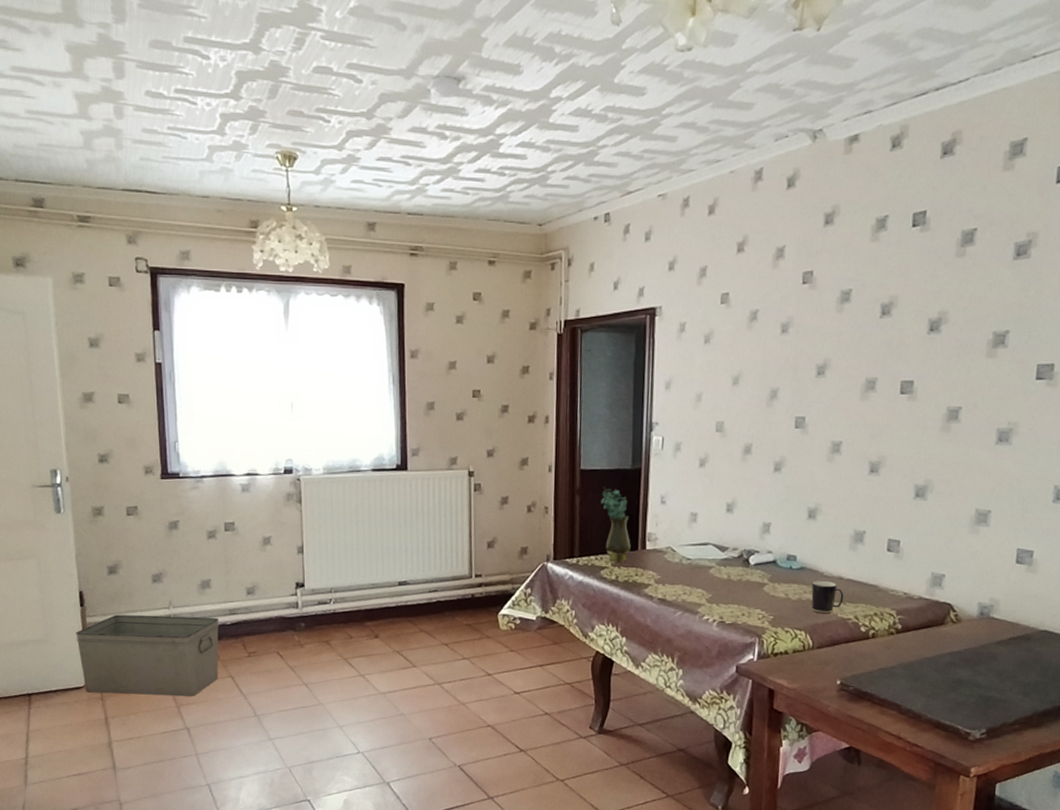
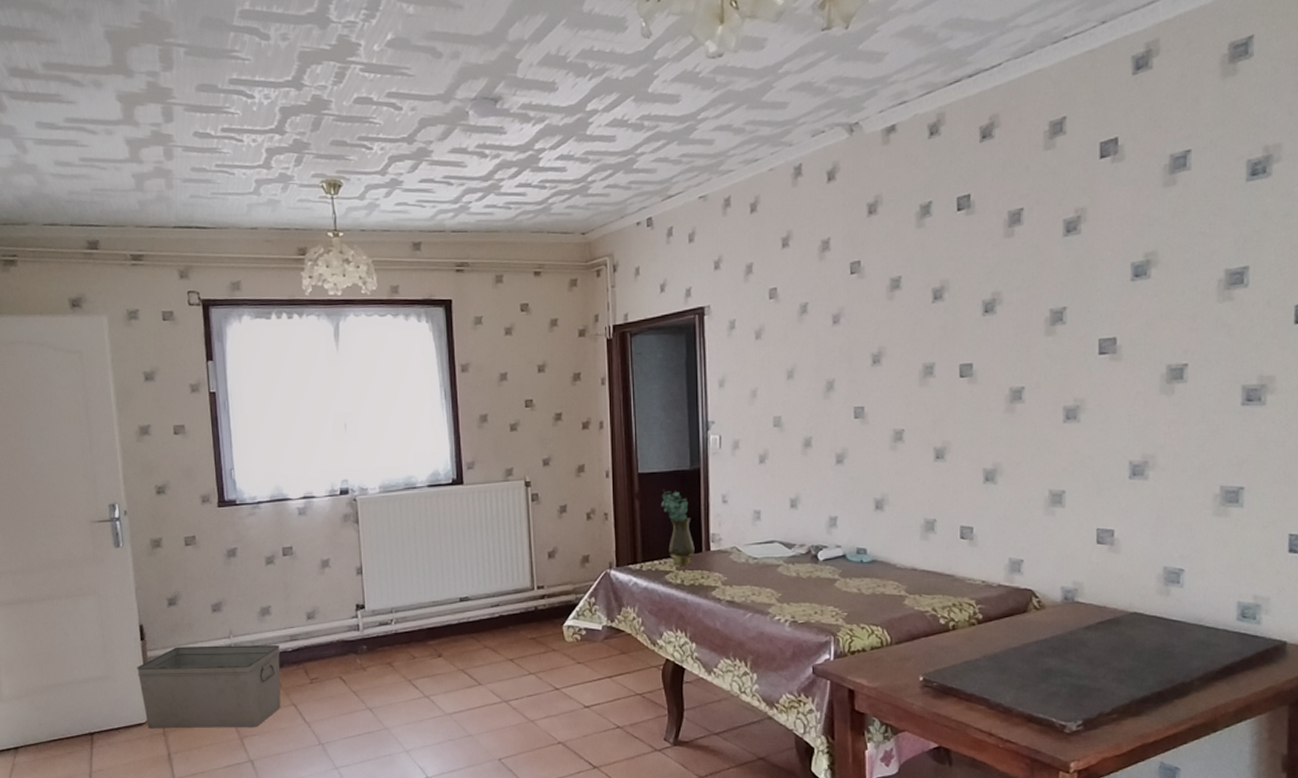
mug: present [811,580,844,614] -> none [884,572,919,608]

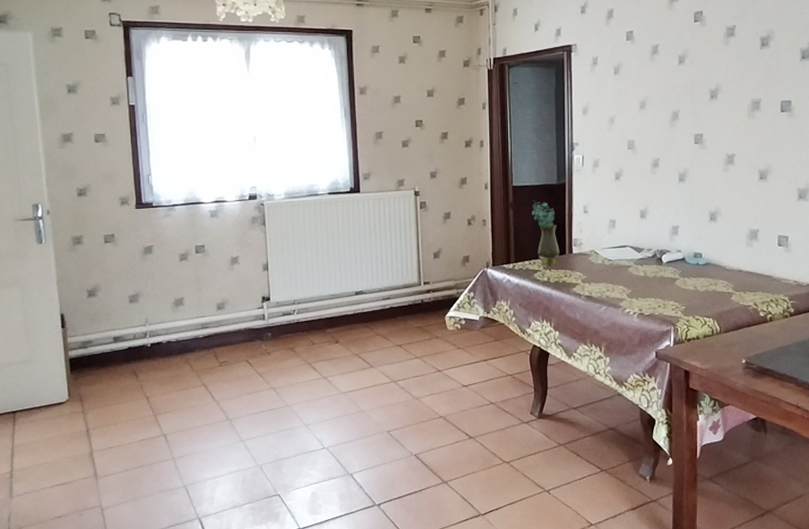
storage bin: present [137,644,281,729] -> none [58,331,193,407]

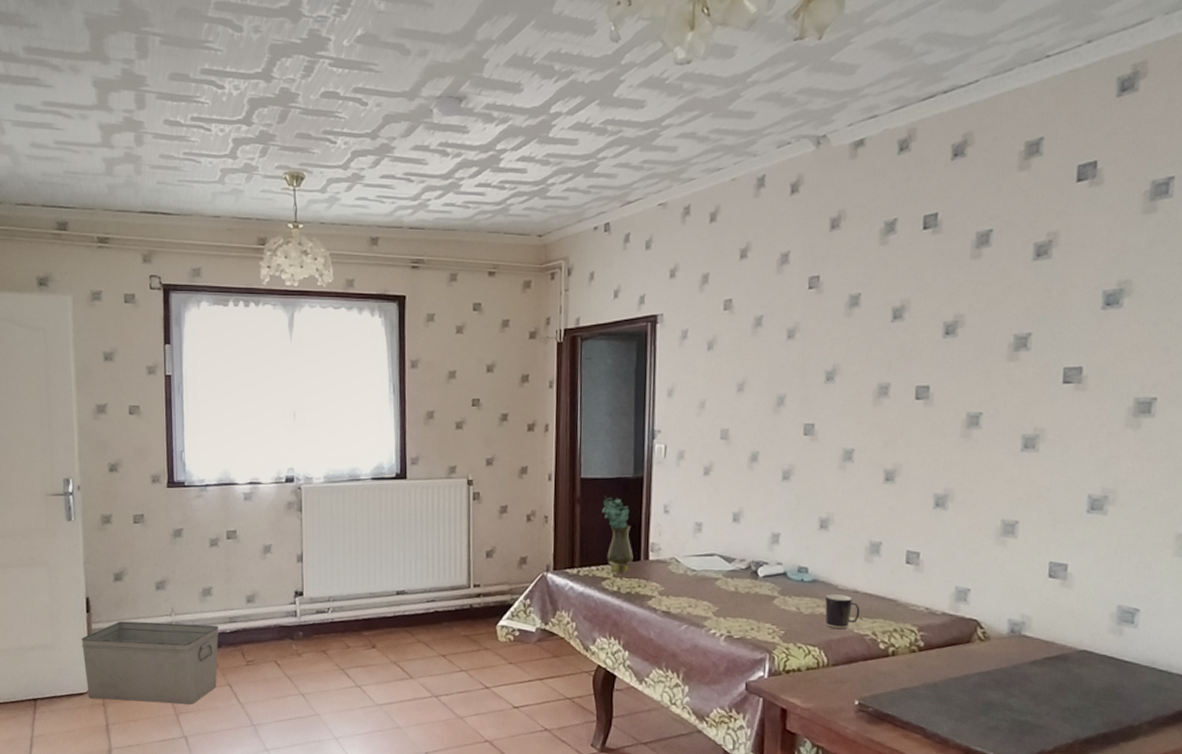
storage bin: none [58,331,193,407] -> present [81,621,219,704]
mug: none [715,273,744,302] -> present [824,593,860,630]

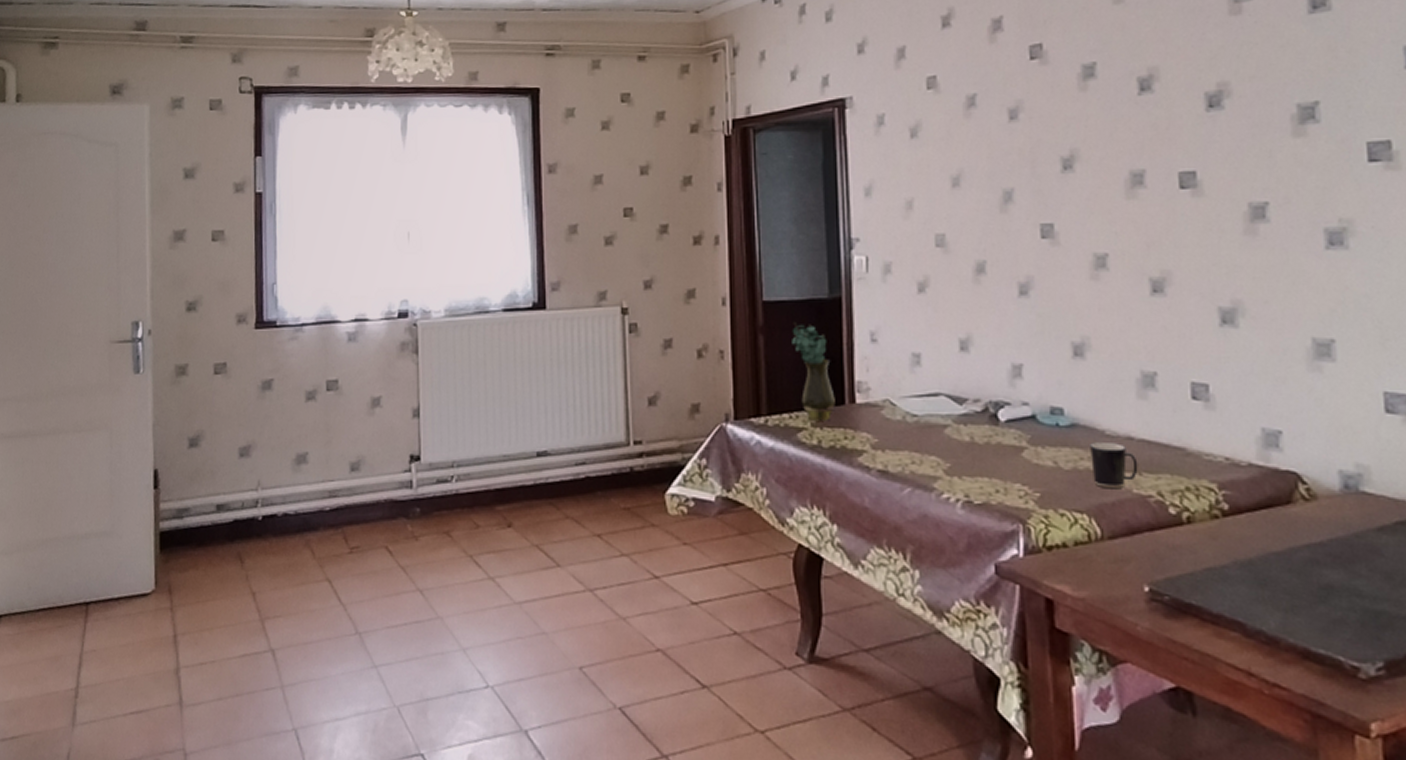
storage bin: present [81,621,219,704] -> none [146,499,316,607]

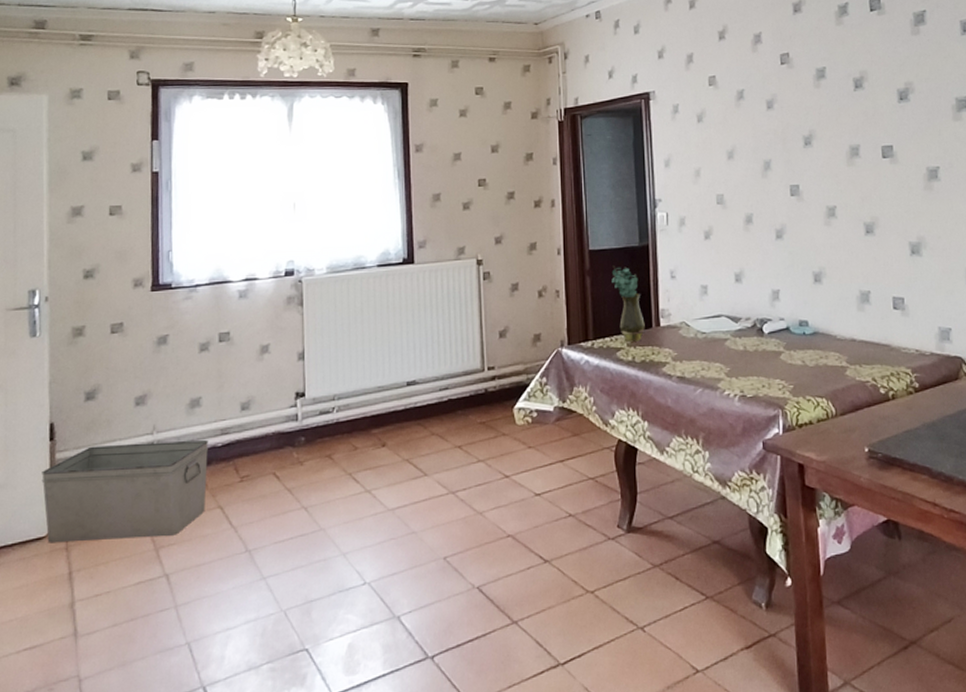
storage bin: none [146,499,316,607] -> present [41,439,209,543]
mug: present [1088,441,1138,489] -> none [825,343,859,379]

